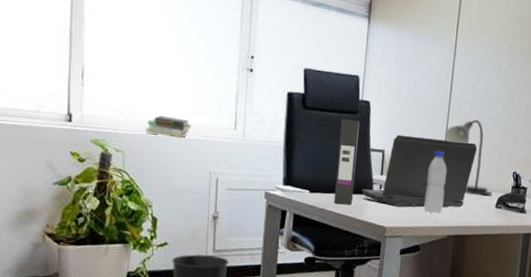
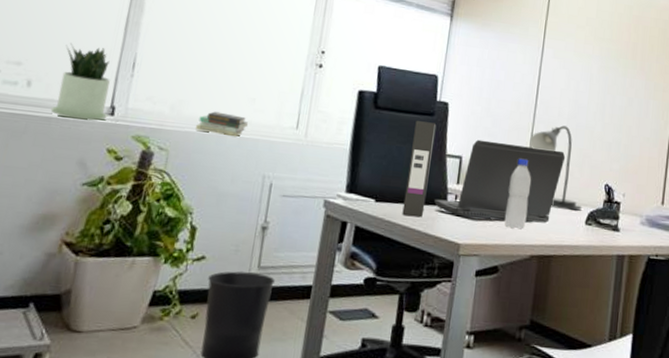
planter: none [15,55,67,128] -> present [50,43,110,121]

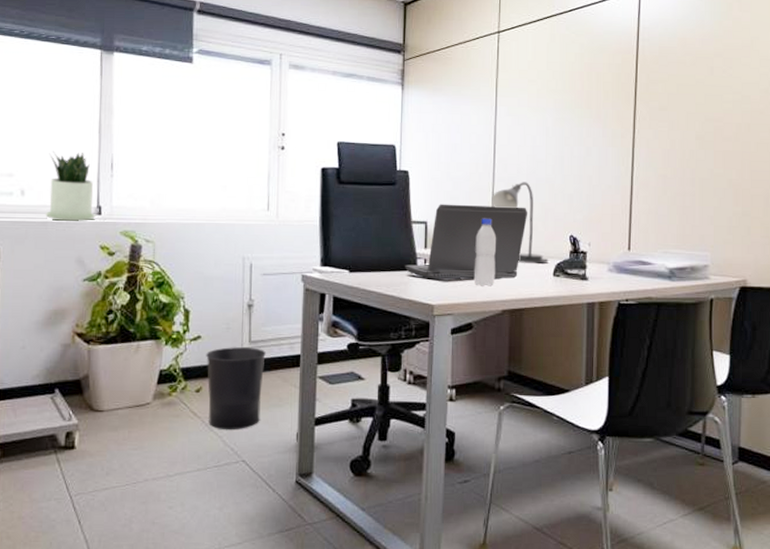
books: present [196,111,249,137] -> none [176,201,223,224]
binder: present [402,121,437,217] -> none [376,191,399,282]

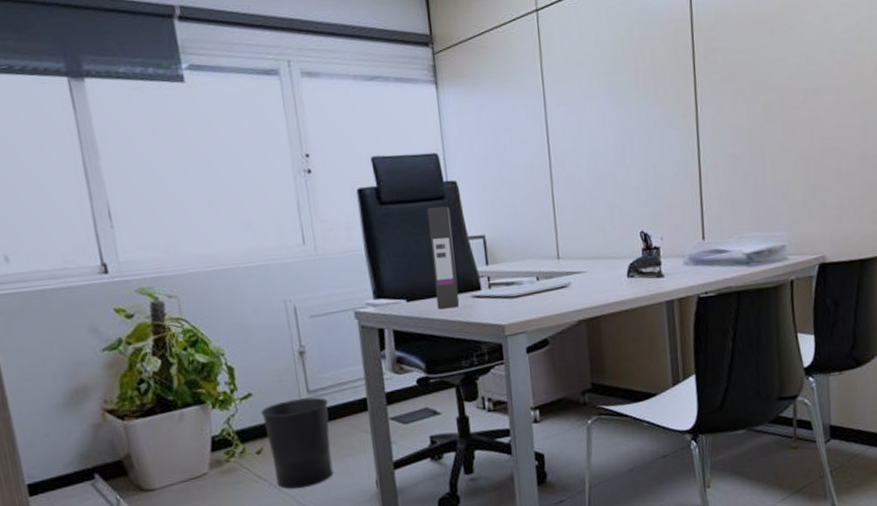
planter: present [45,151,96,222] -> none [29,203,103,287]
binder: none [376,191,399,282] -> present [427,206,459,309]
laptop computer: present [405,204,528,280] -> none [467,206,594,298]
water bottle: present [473,218,497,287] -> none [539,223,567,299]
desk lamp: present [491,182,549,264] -> none [552,178,621,268]

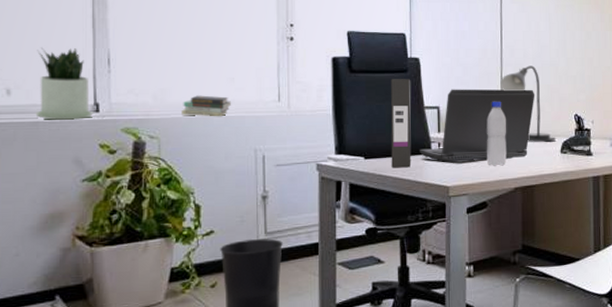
planter: none [29,203,103,287] -> present [35,47,94,121]
books: none [198,244,252,270] -> present [182,95,232,117]
laptop computer: none [467,206,594,298] -> present [420,89,535,162]
water bottle: none [539,223,567,299] -> present [486,101,507,166]
desk lamp: none [552,178,621,268] -> present [500,65,556,142]

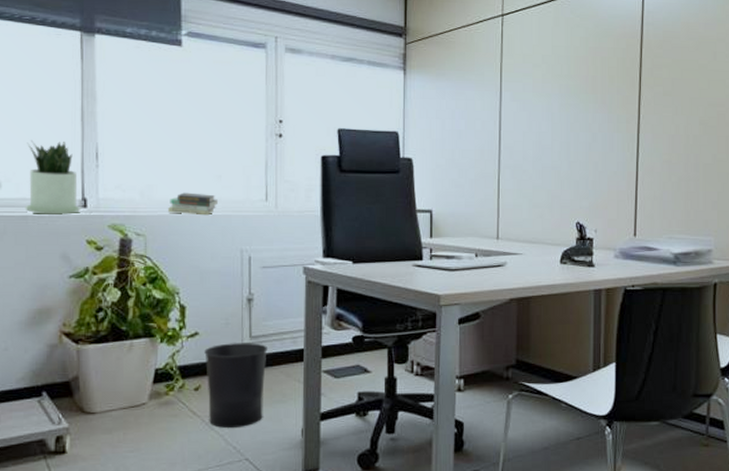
binder: present [390,79,411,167] -> none [380,180,403,273]
laptop computer: present [420,89,535,162] -> none [410,192,535,269]
water bottle: present [486,101,507,166] -> none [480,206,503,275]
desk lamp: present [500,65,556,142] -> none [497,169,556,251]

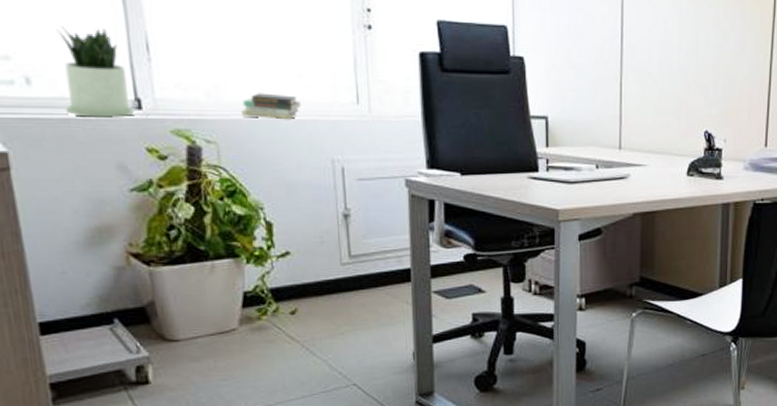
waste bin: present [204,343,267,428] -> none [298,262,370,353]

